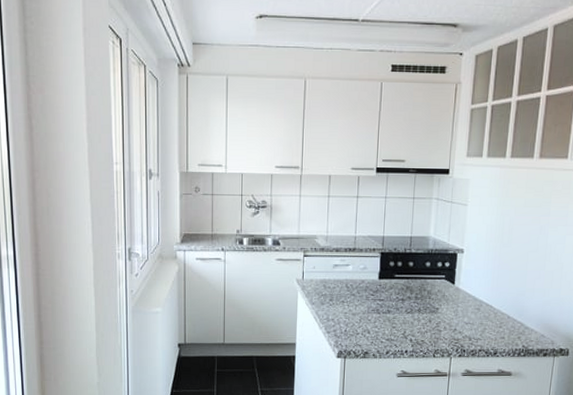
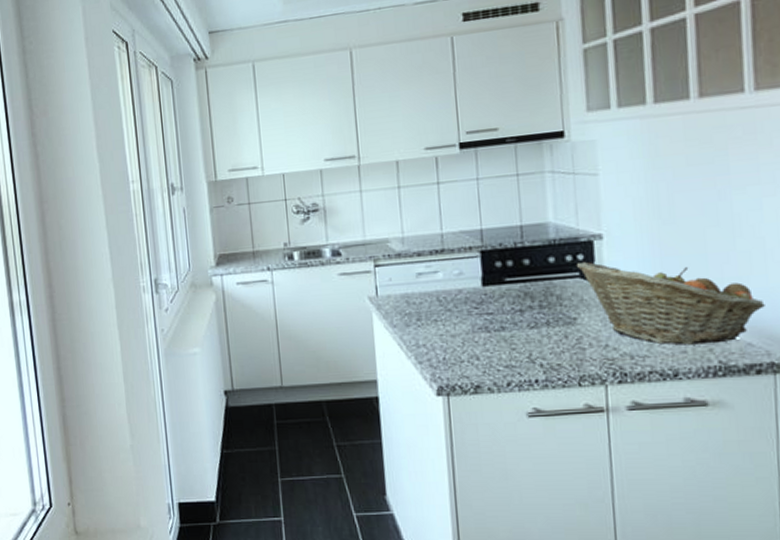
fruit basket: none [443,268,556,334] -> present [576,261,765,345]

